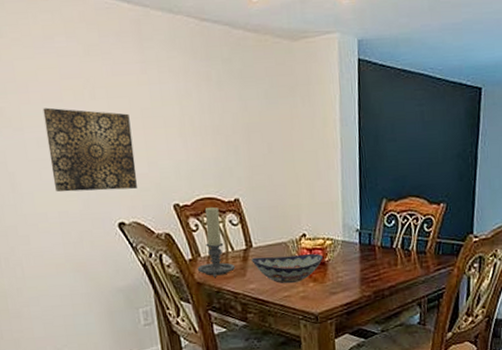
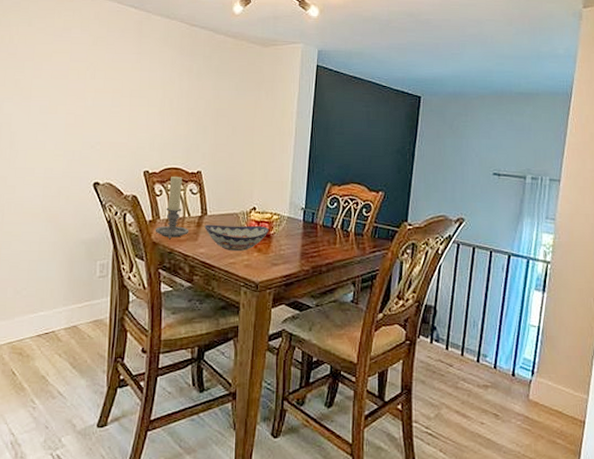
wall art: present [43,107,137,192] -> none [45,82,120,154]

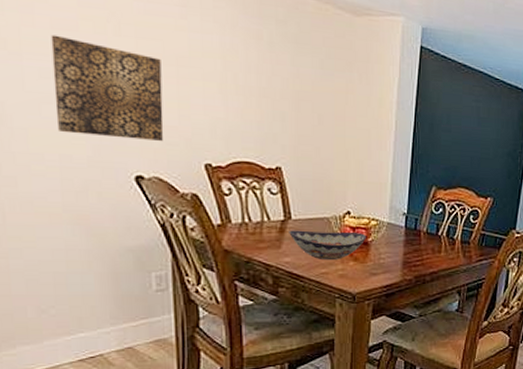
wall art: none [45,82,120,154] -> present [51,34,164,141]
candle holder: present [155,176,189,239] -> none [226,171,270,246]

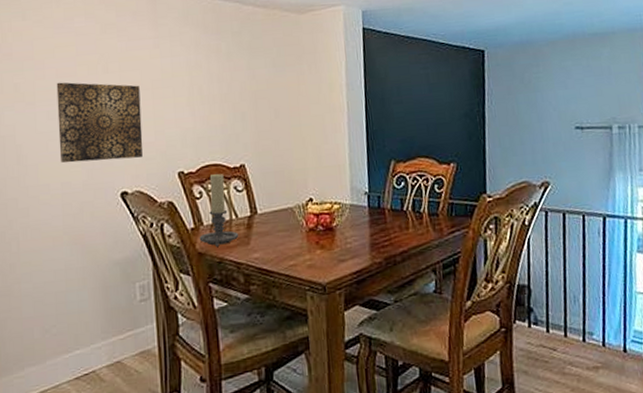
candle holder: none [226,171,270,246] -> present [199,173,239,247]
decorative bowl: present [289,230,366,261] -> none [256,218,330,252]

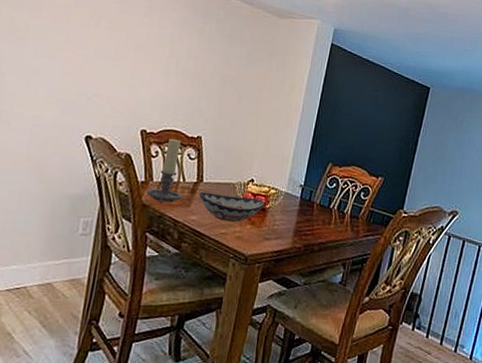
wall art: present [56,82,143,163] -> none [37,25,124,109]
decorative bowl: none [256,218,330,252] -> present [199,191,265,223]

